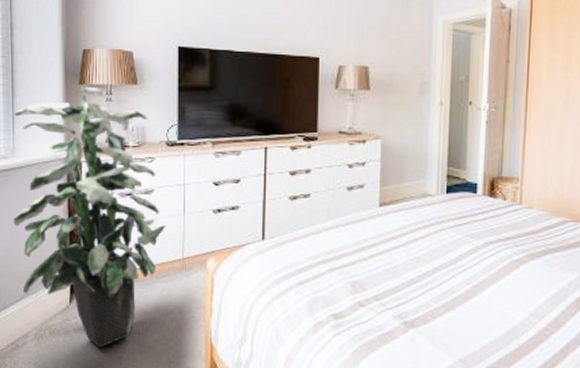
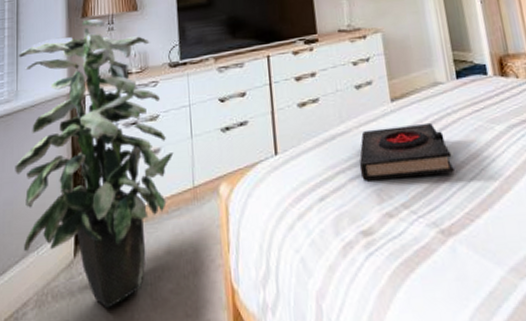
book: none [339,229,427,276] -> present [359,124,454,182]

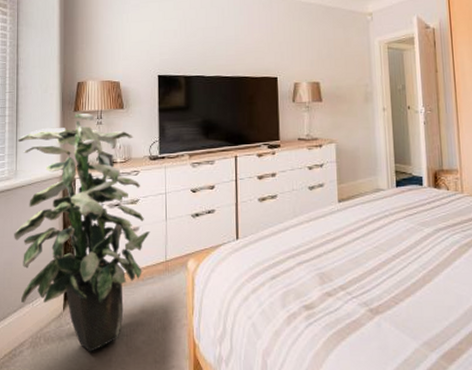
book: present [359,124,454,182] -> none [307,223,386,266]

